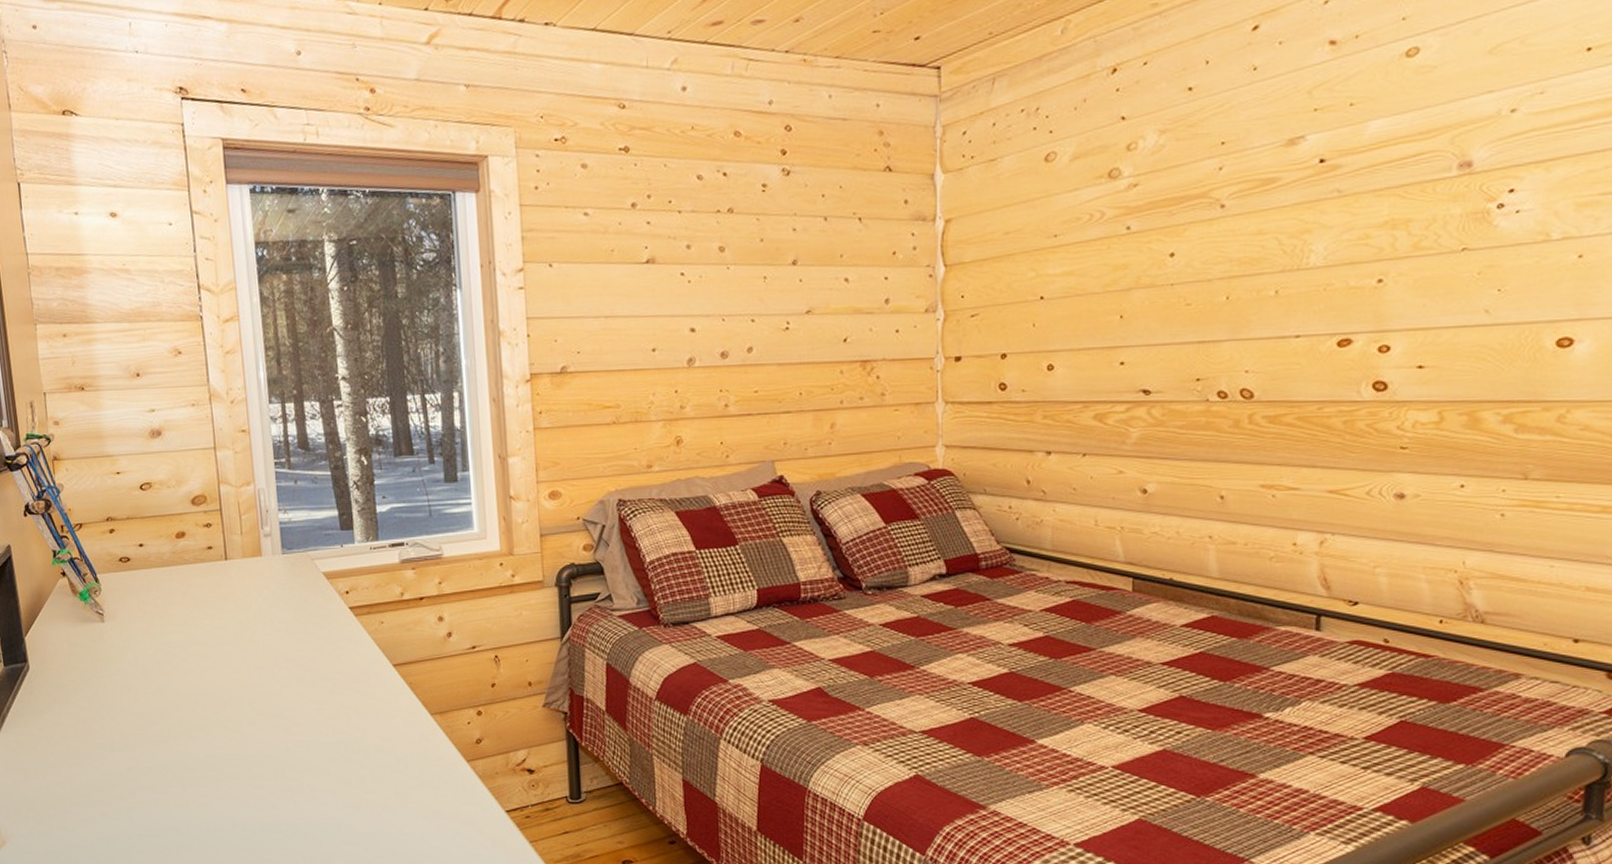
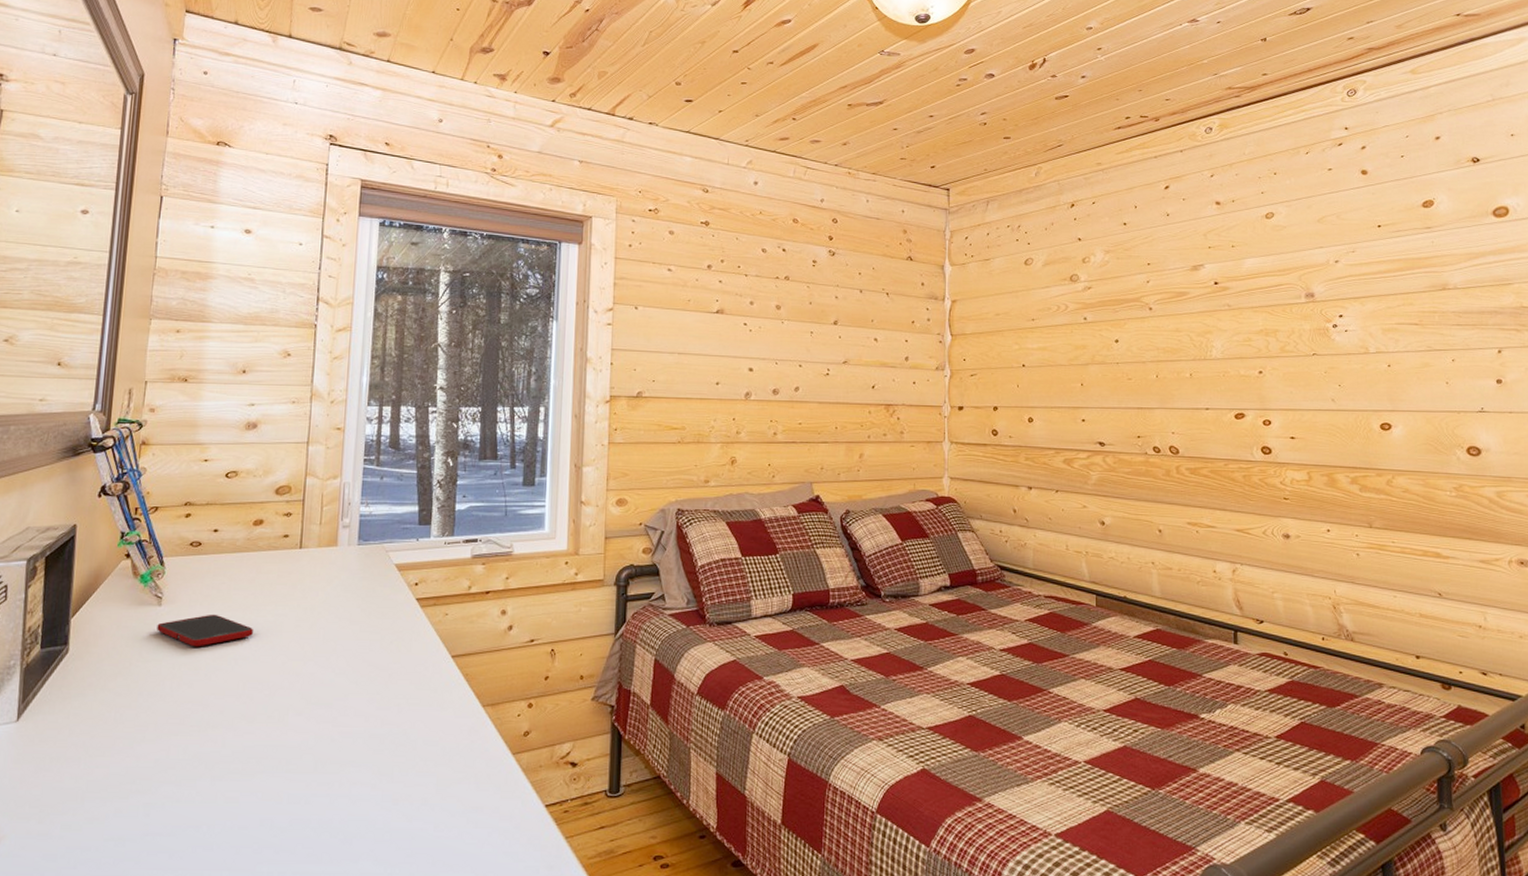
cell phone: none [104,628,195,662] -> present [157,614,253,647]

